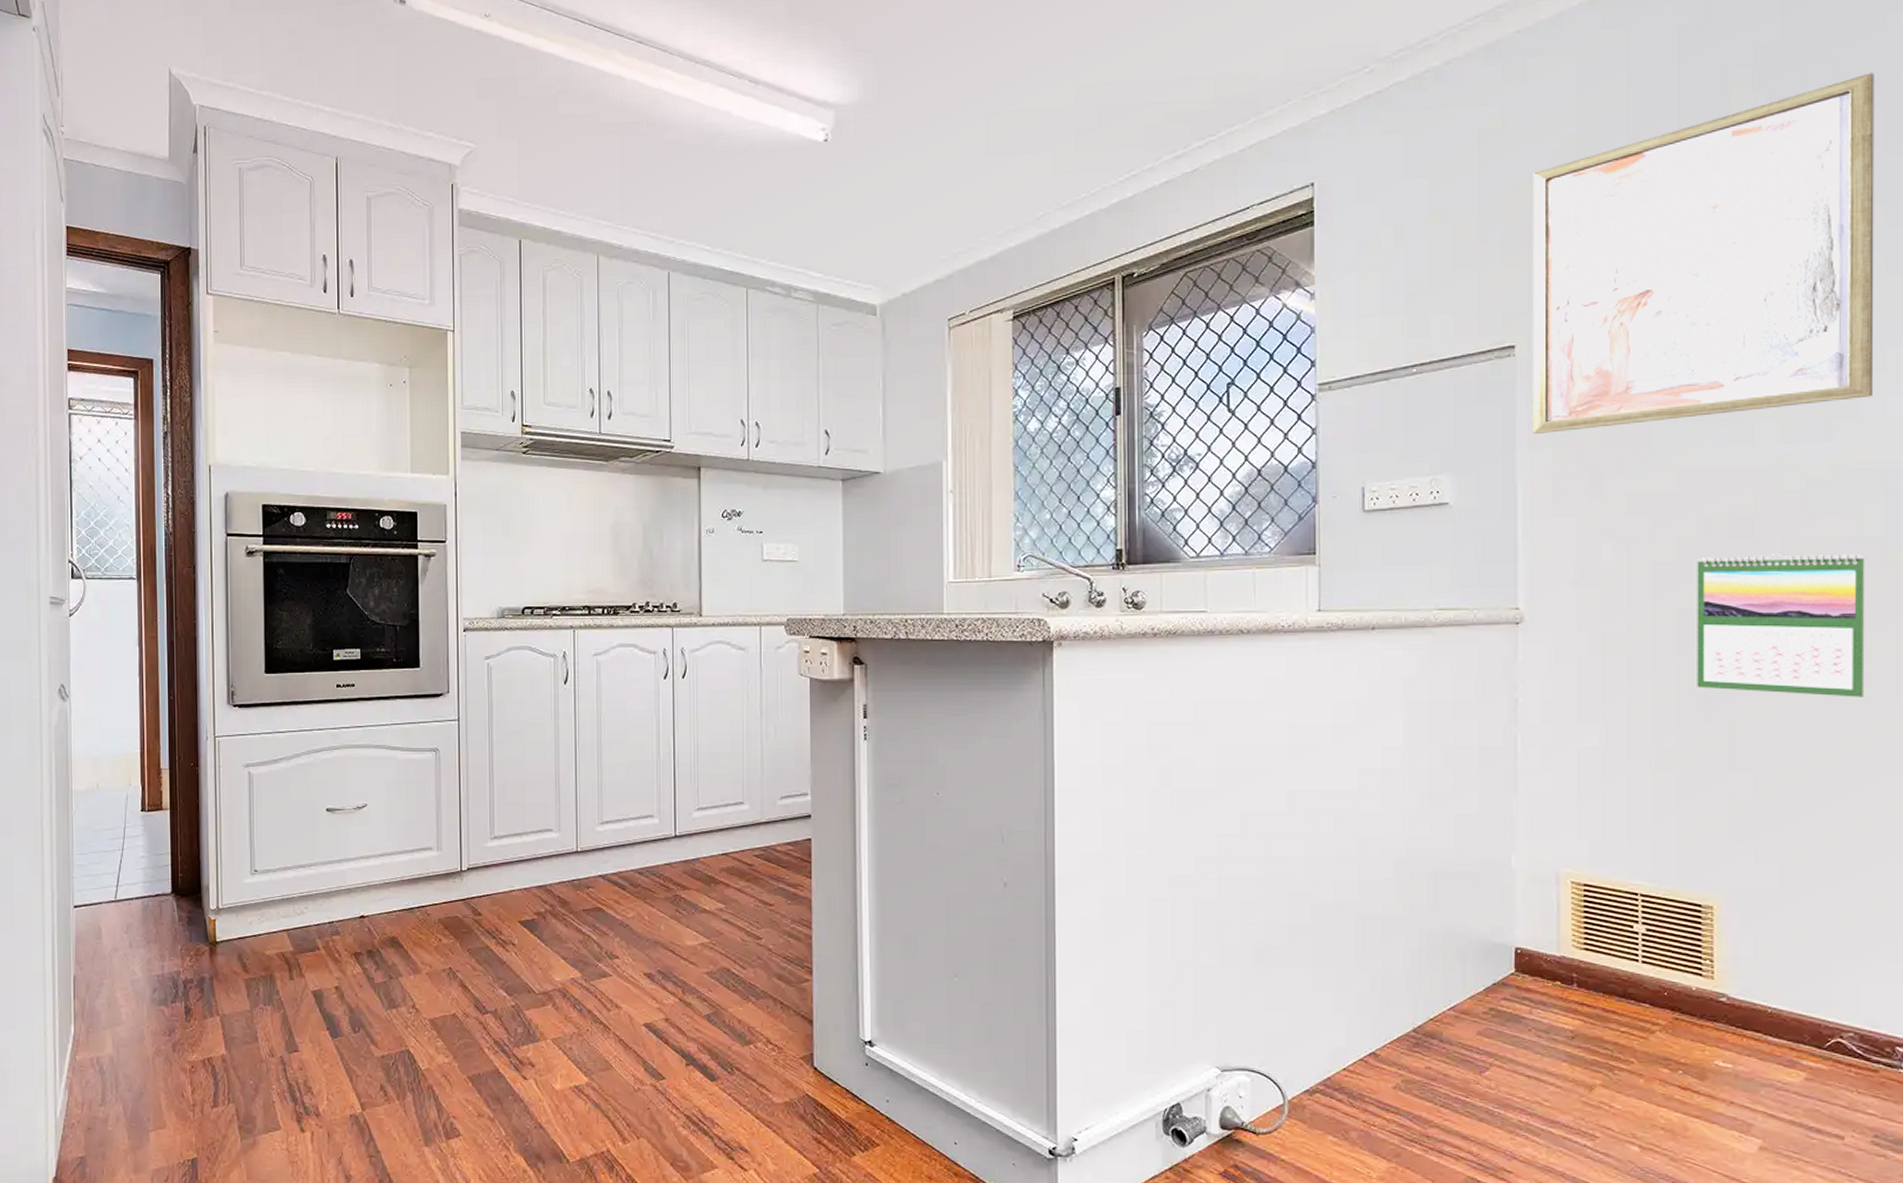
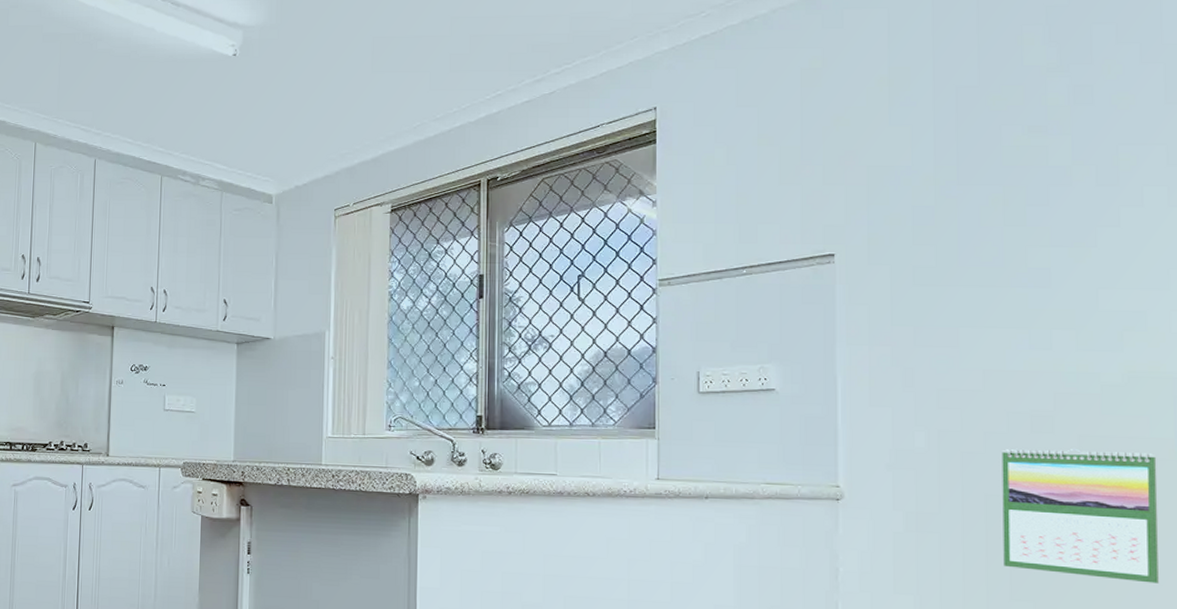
wall art: present [1532,73,1874,435] -> none [850,33,1160,333]

